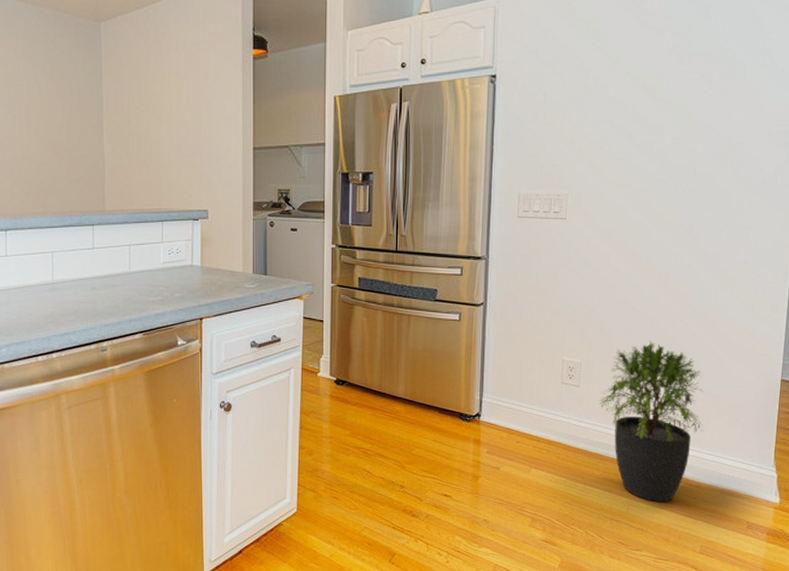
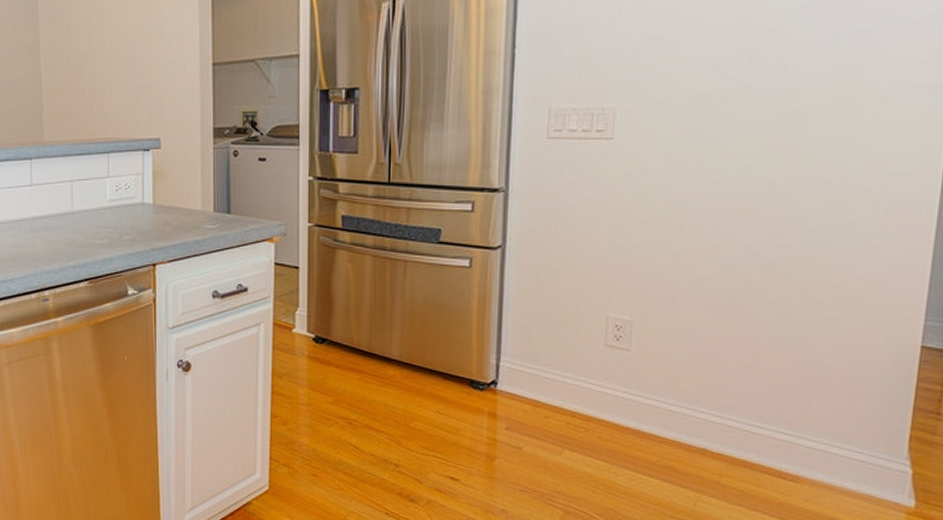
potted plant: present [599,341,704,503] -> none [656,294,806,499]

